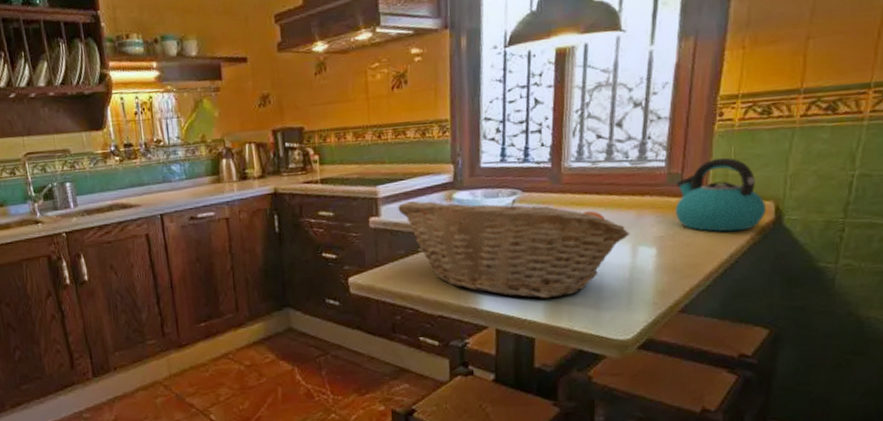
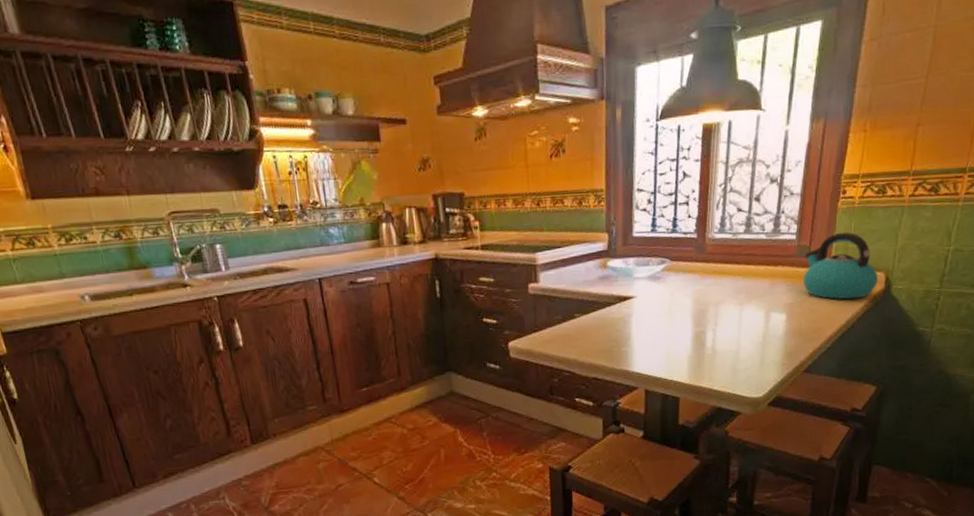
fruit basket: present [398,198,631,299] -> none [556,267,765,361]

